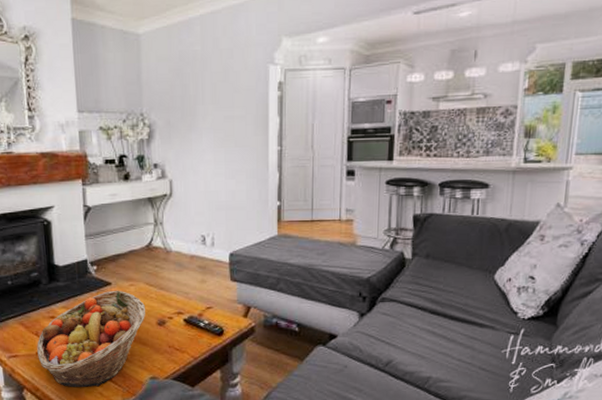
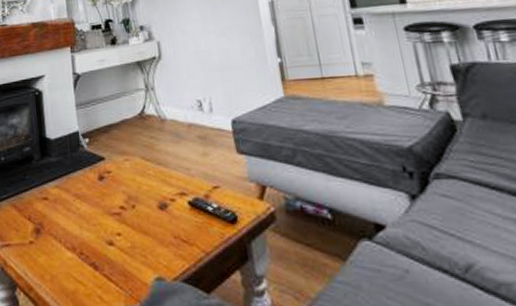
fruit basket: present [37,290,146,388] -> none [30,166,144,289]

